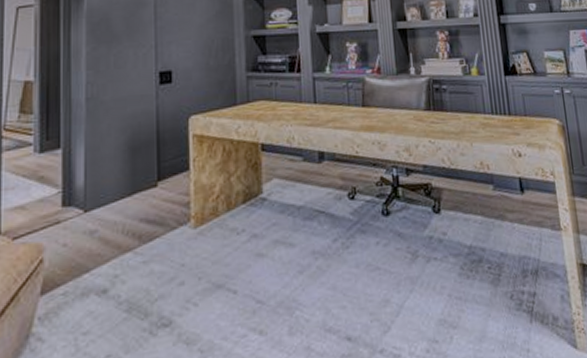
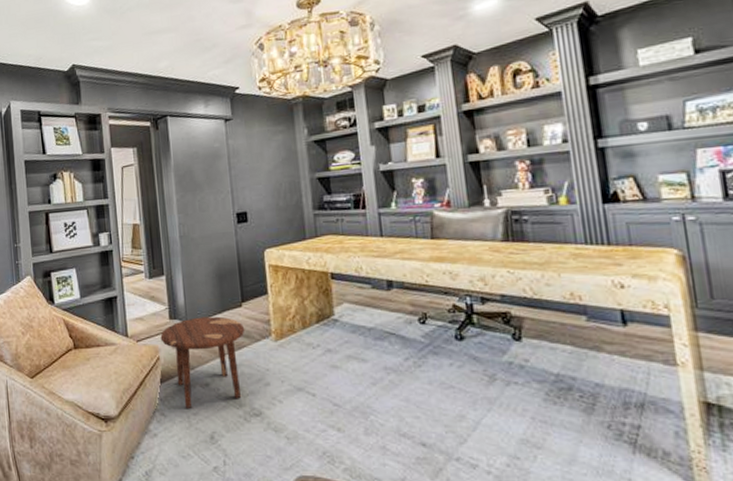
side table: none [47,200,159,327] -> present [160,316,245,408]

